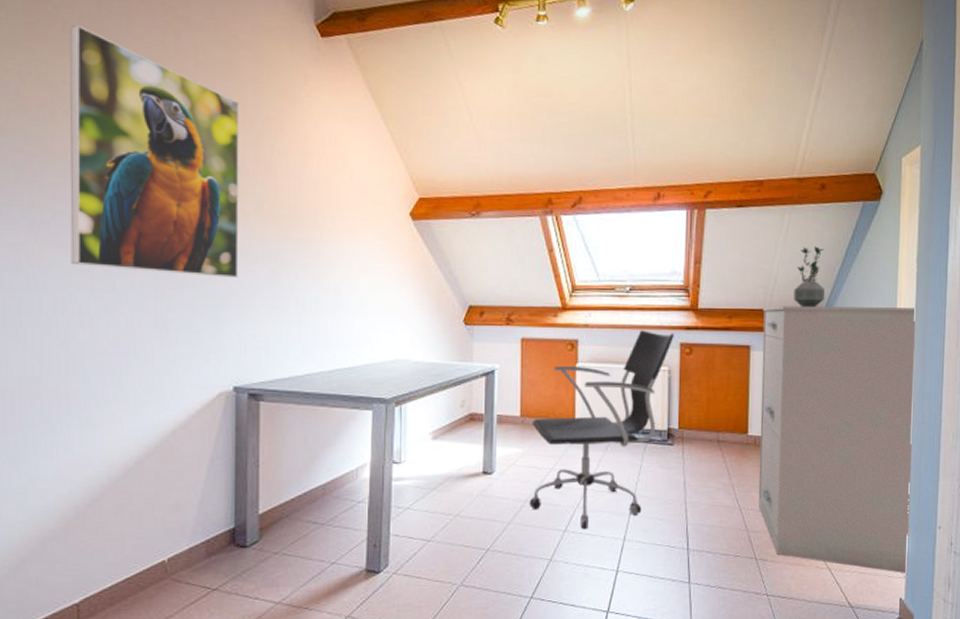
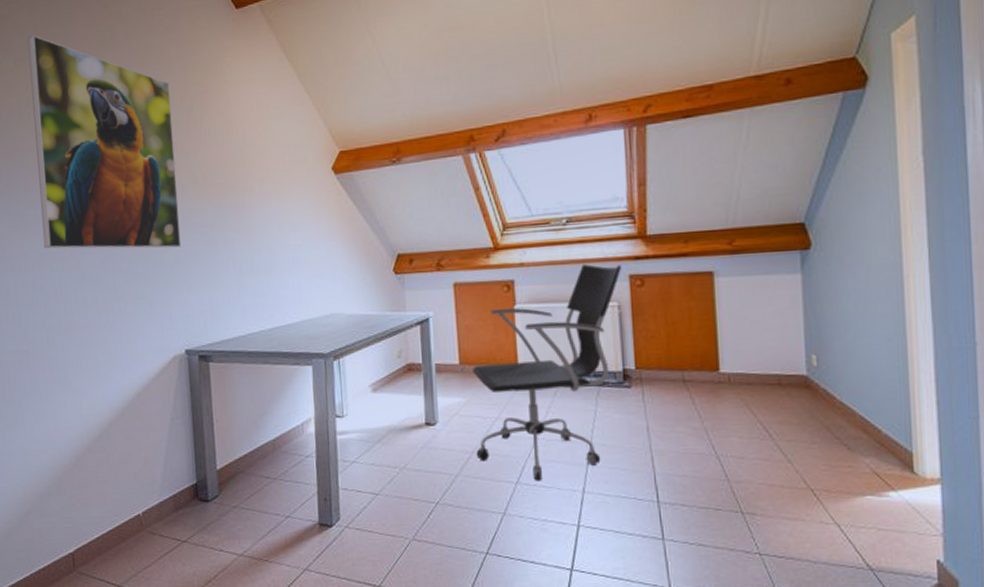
filing cabinet: present [758,306,917,574] -> none [725,209,945,531]
potted plant: present [793,246,826,308] -> none [762,151,803,223]

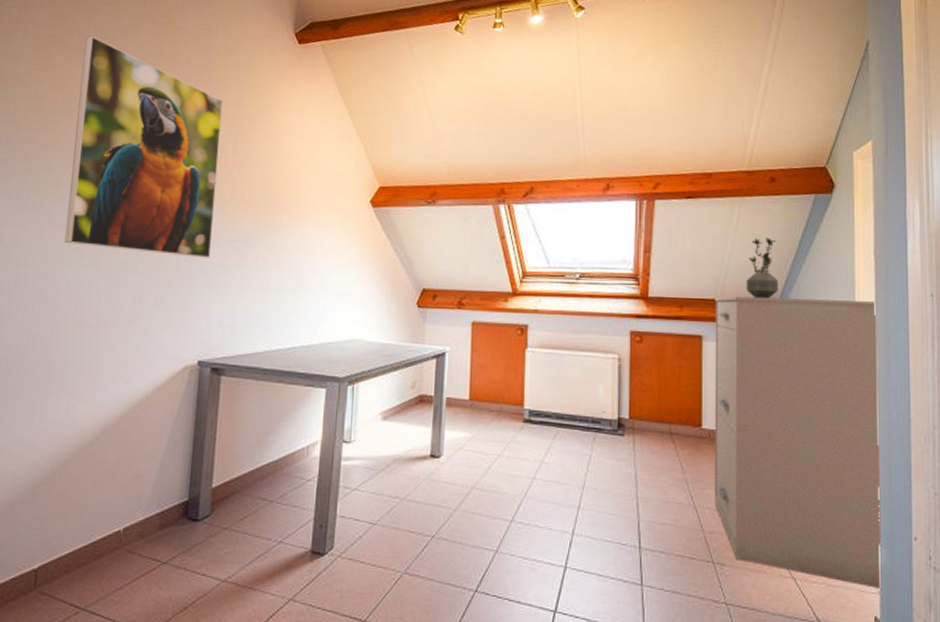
office chair: present [472,264,622,481] -> none [475,317,624,521]
filing cabinet: none [725,209,945,531] -> present [714,296,882,590]
potted plant: none [762,151,803,223] -> present [746,237,779,299]

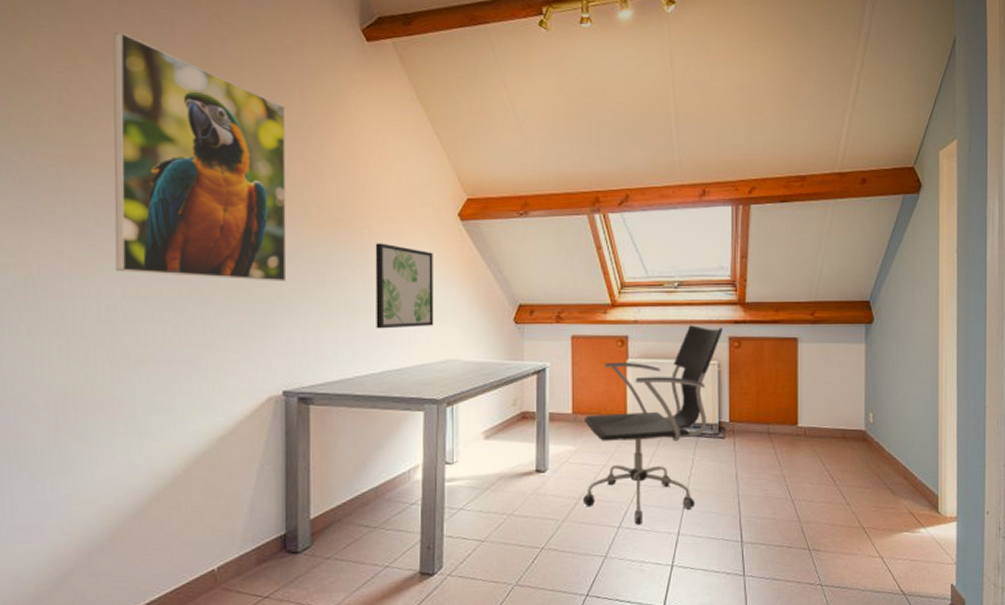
wall art: none [287,225,345,307] -> present [375,243,434,329]
office chair: none [475,317,624,521] -> present [582,325,723,525]
filing cabinet: present [714,296,882,590] -> none [808,296,958,560]
potted plant: present [746,237,779,299] -> none [838,239,869,299]

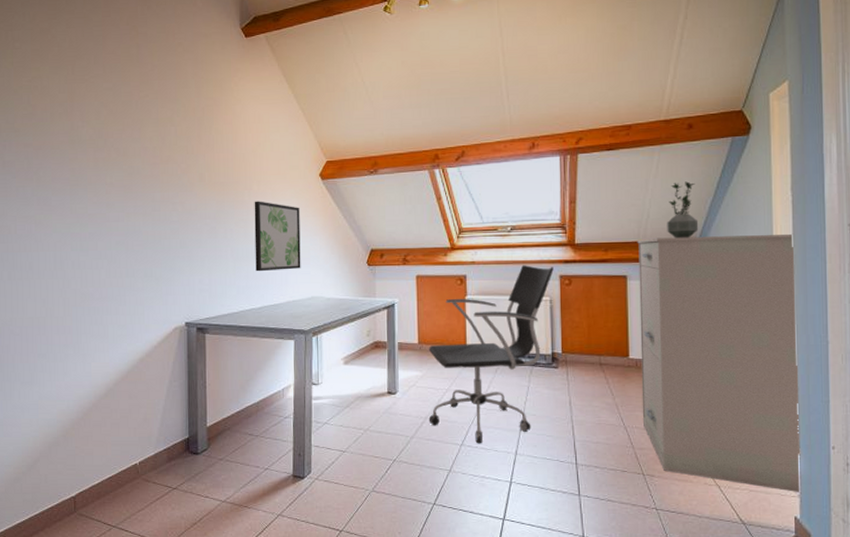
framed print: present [113,32,287,282] -> none [63,47,187,235]
filing cabinet: none [808,296,958,560] -> present [637,233,802,493]
potted plant: none [838,239,869,299] -> present [667,181,699,238]

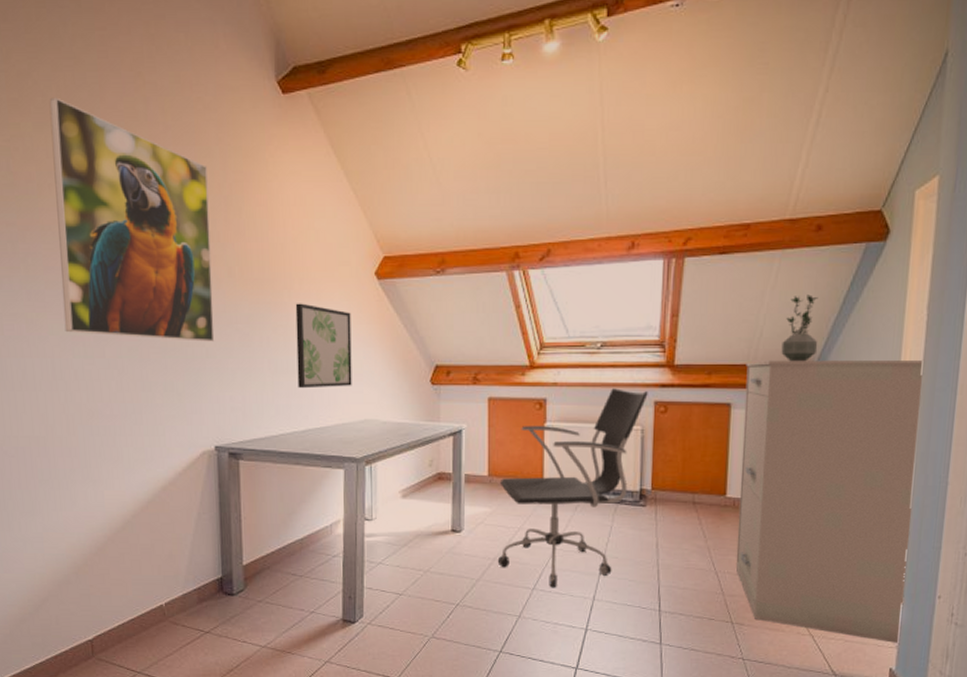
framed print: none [63,47,187,235] -> present [49,97,215,342]

